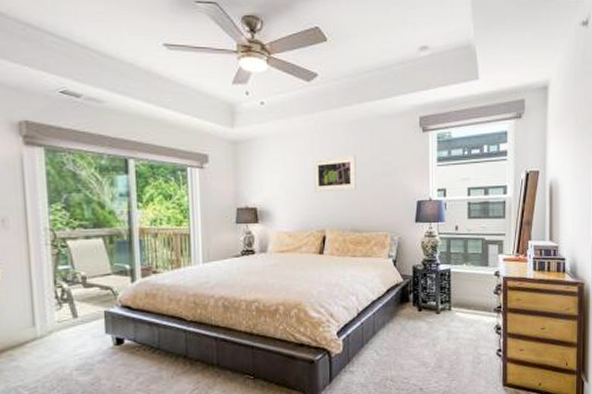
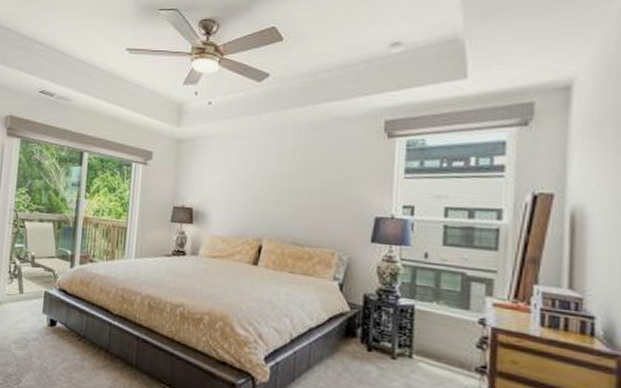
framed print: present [313,156,356,193] -> none [253,160,304,199]

